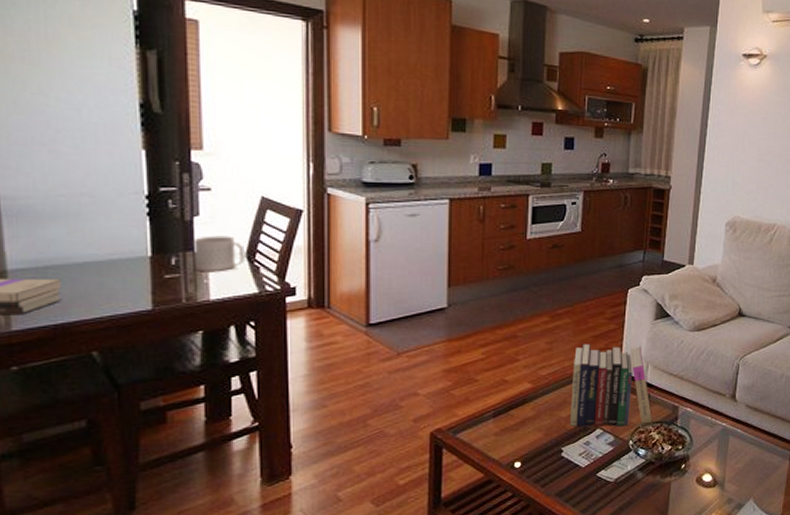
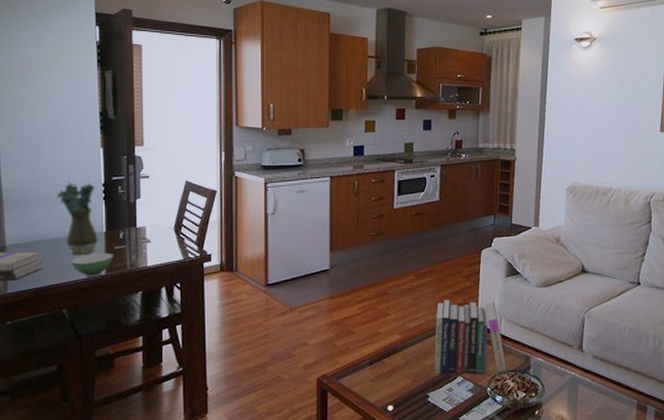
vase: none [79,189,141,284] -> present [56,180,98,255]
bowl: none [101,282,164,314] -> present [70,252,114,278]
mug: present [192,235,245,271] -> none [135,213,173,243]

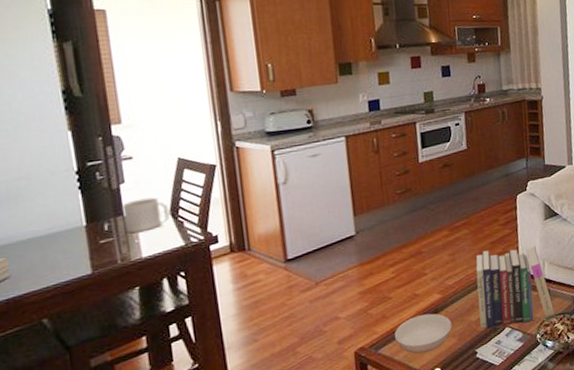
vase: present [56,180,98,255] -> none [18,171,78,256]
bowl: present [70,252,114,278] -> none [45,248,100,281]
mug: none [135,213,173,243] -> present [121,197,170,233]
bowl: none [354,352,408,390] -> present [394,313,452,354]

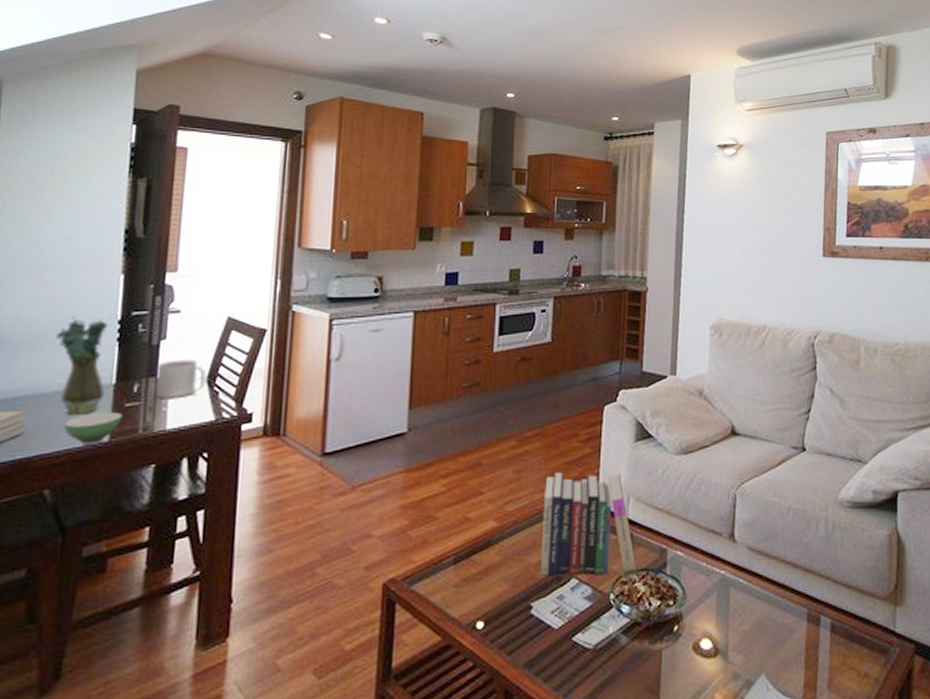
vase: none [18,171,78,256] -> present [55,316,108,415]
bowl: none [45,248,100,281] -> present [62,411,123,447]
bowl: present [394,313,452,354] -> none [433,546,506,599]

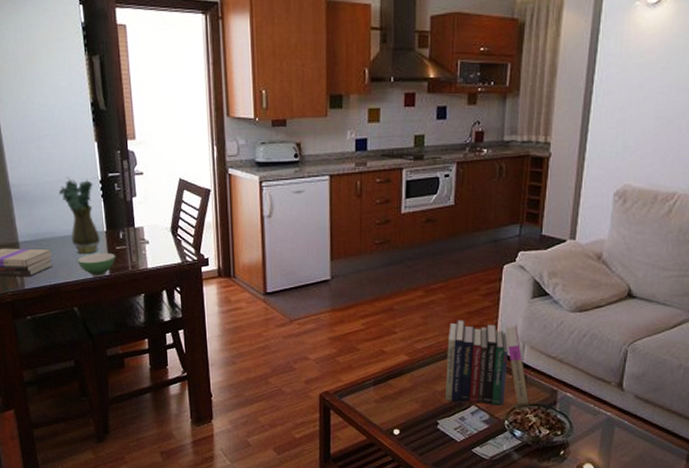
mug: present [155,359,206,398] -> none [133,213,170,244]

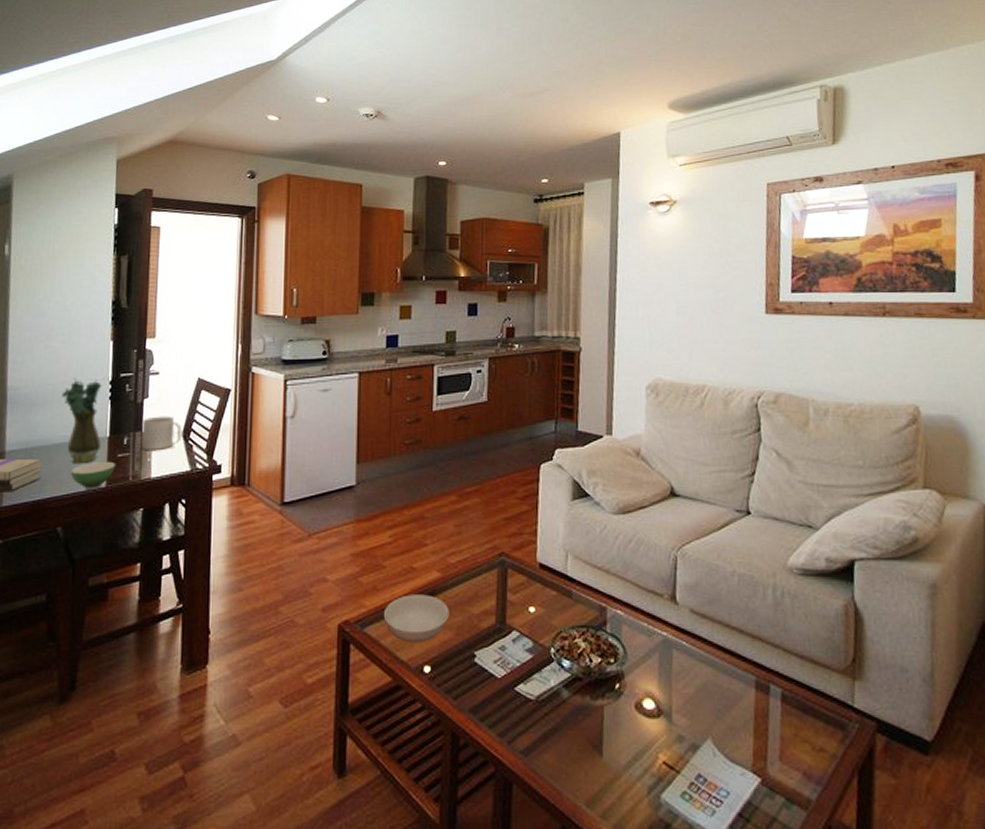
mug: none [133,213,170,244] -> present [141,416,182,450]
bowl: none [358,373,416,412] -> present [383,594,450,643]
books: present [444,320,530,408] -> none [482,527,577,631]

